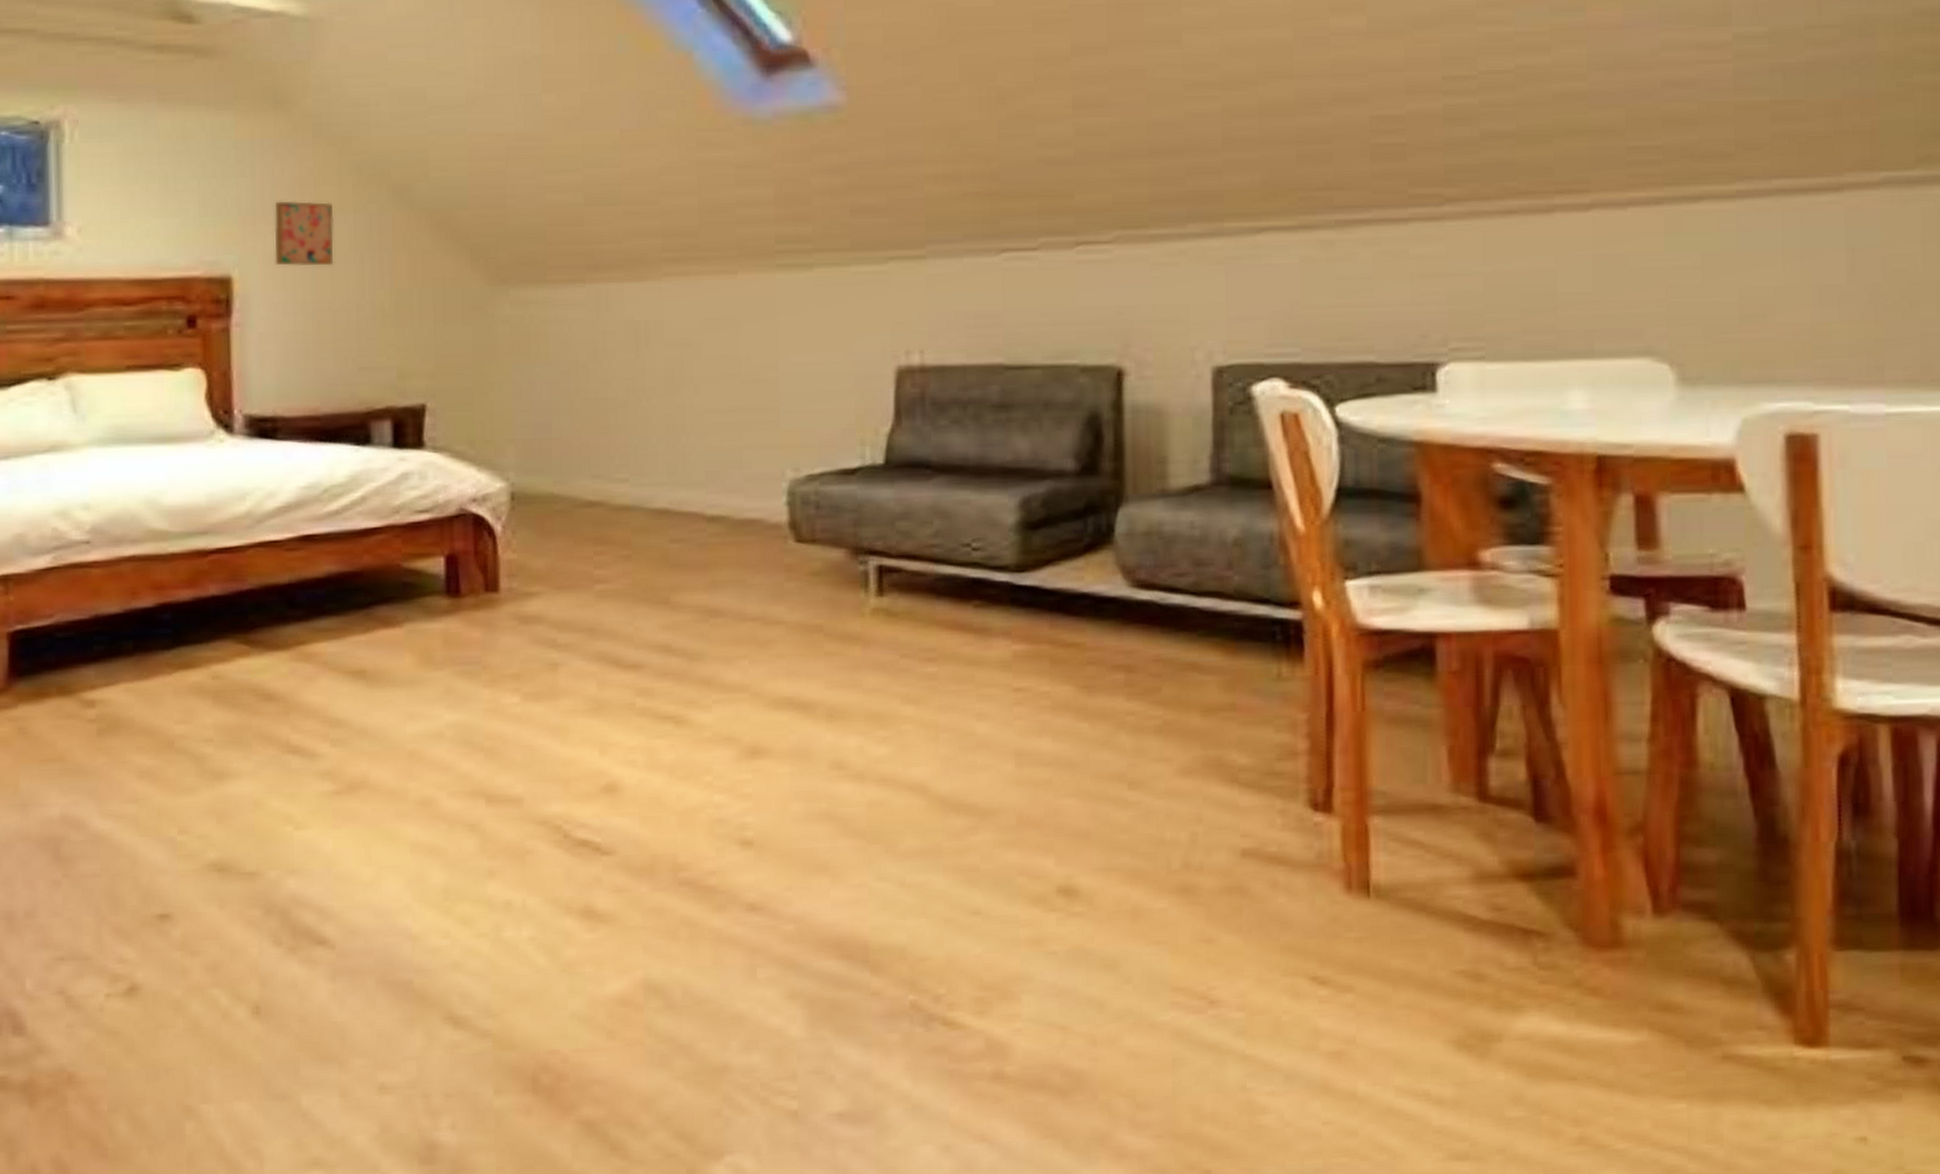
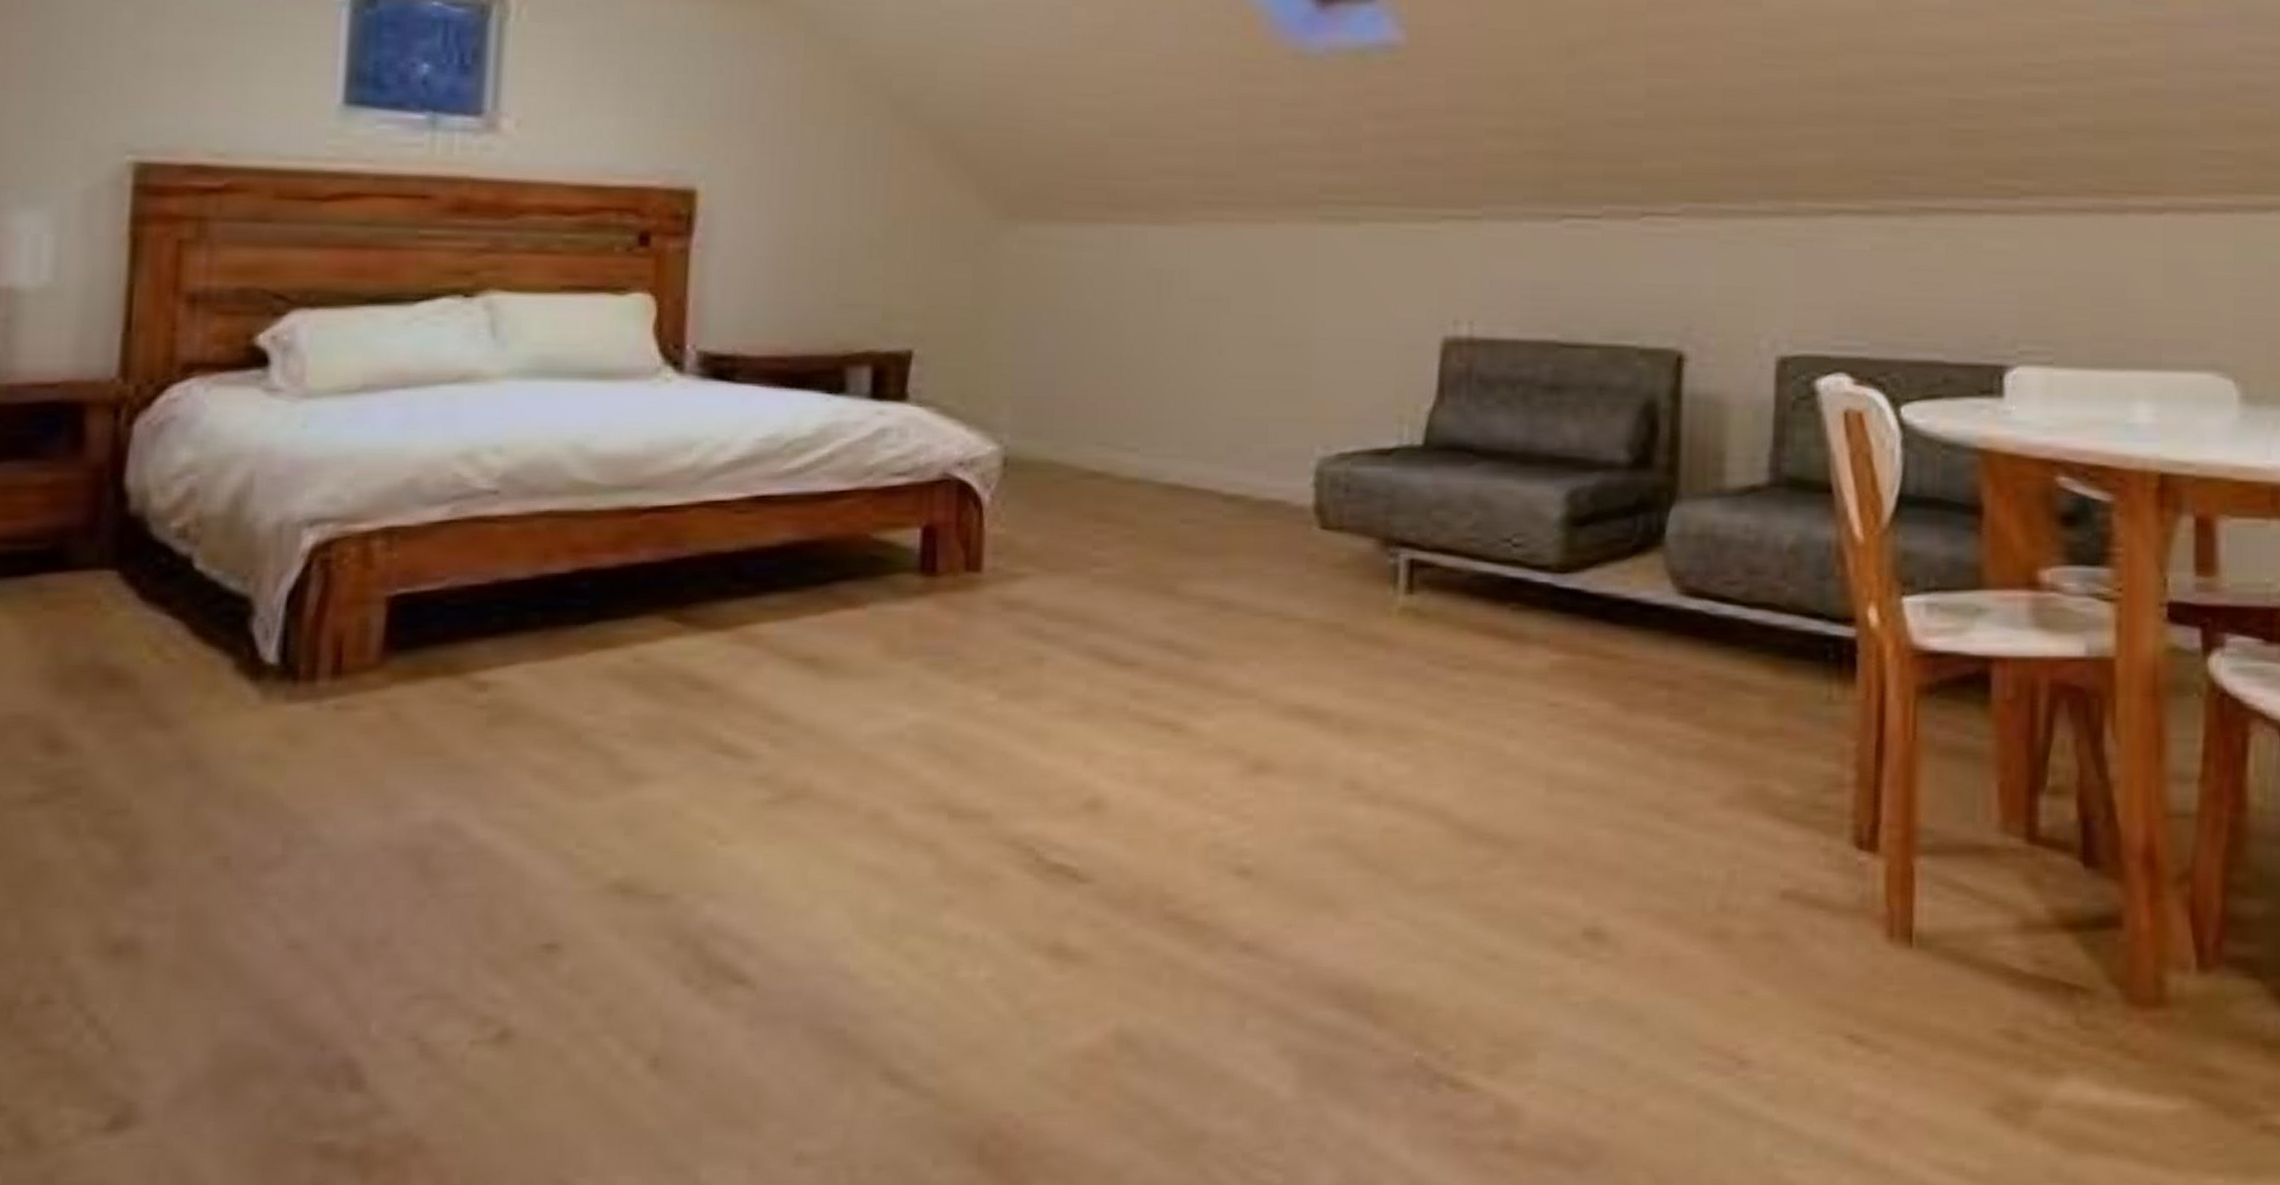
wall art: present [274,201,334,266] -> none [749,106,823,184]

